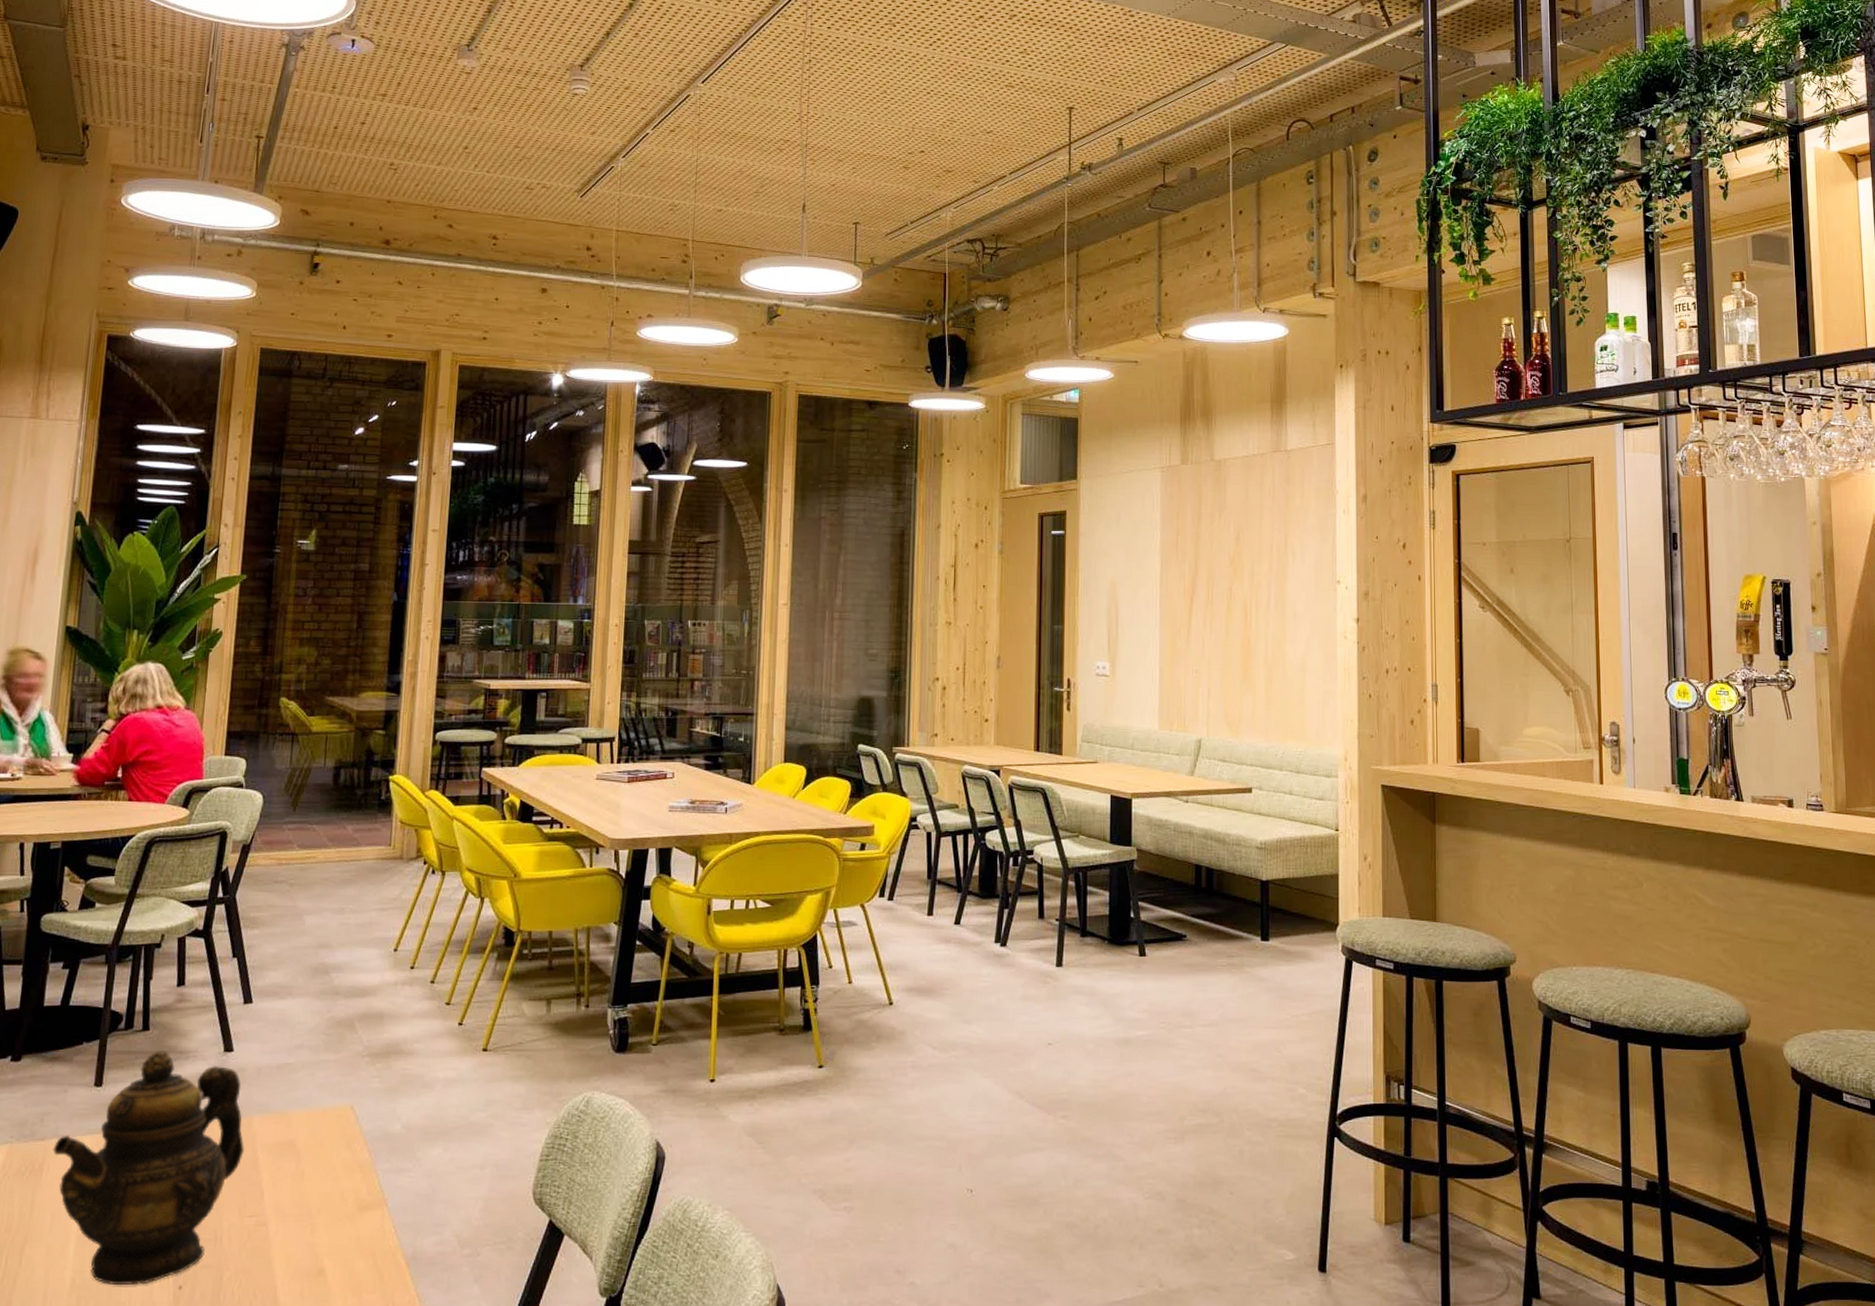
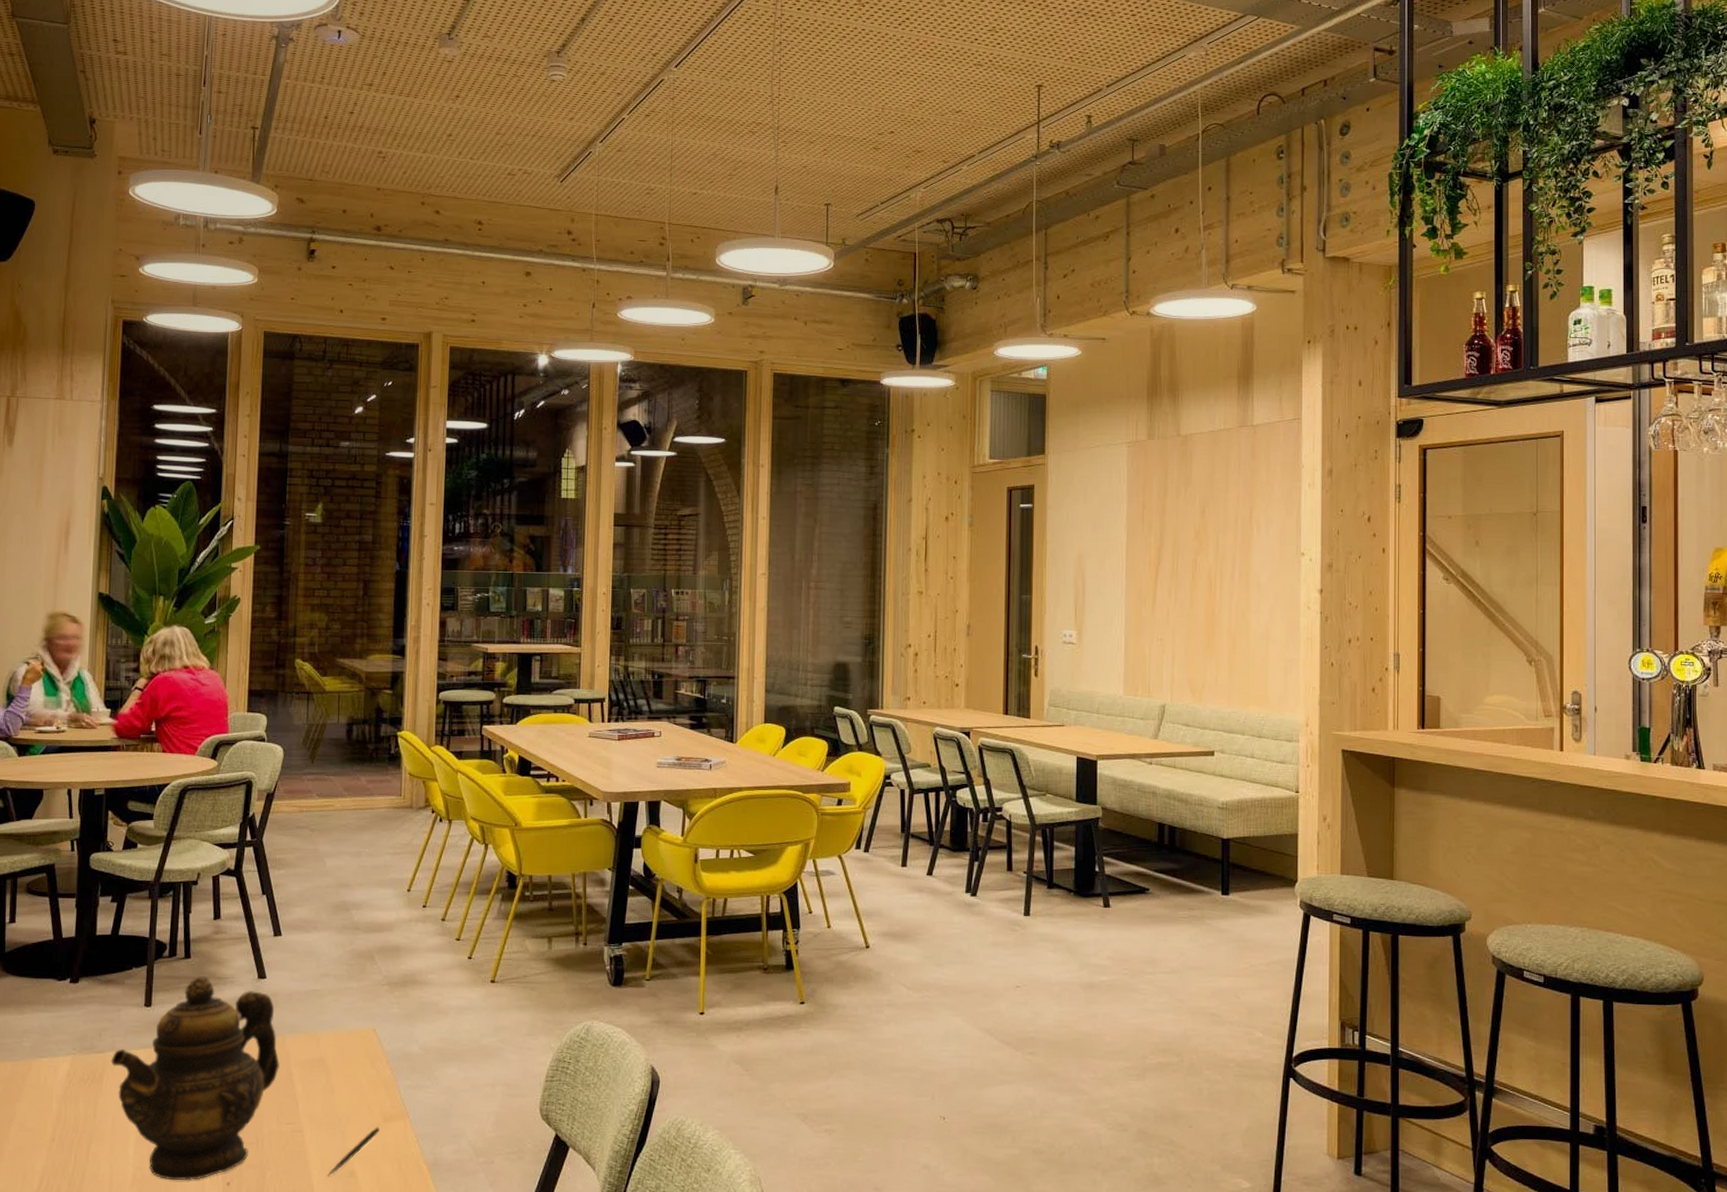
pen: none [293,1217,354,1276] -> present [327,1127,380,1177]

